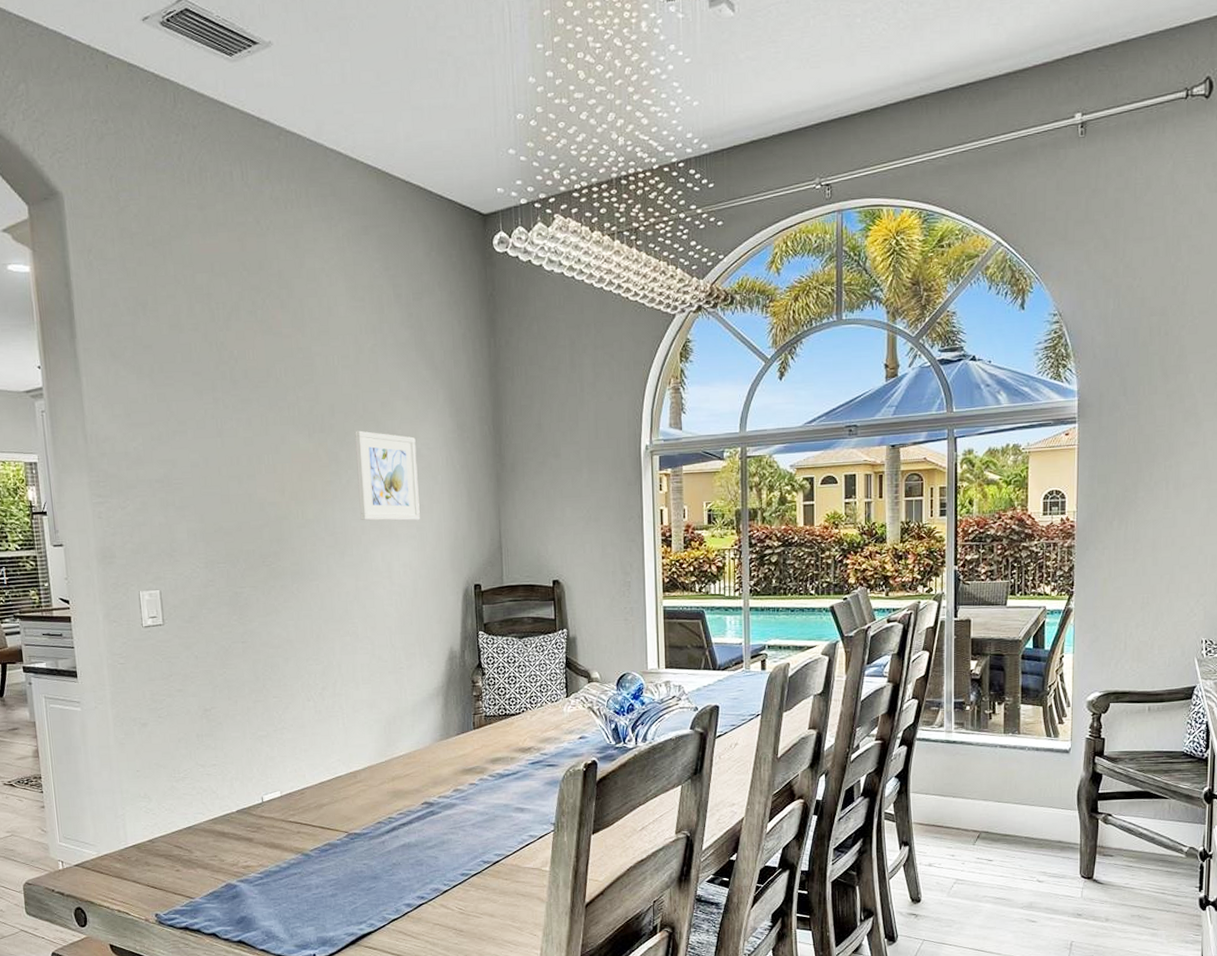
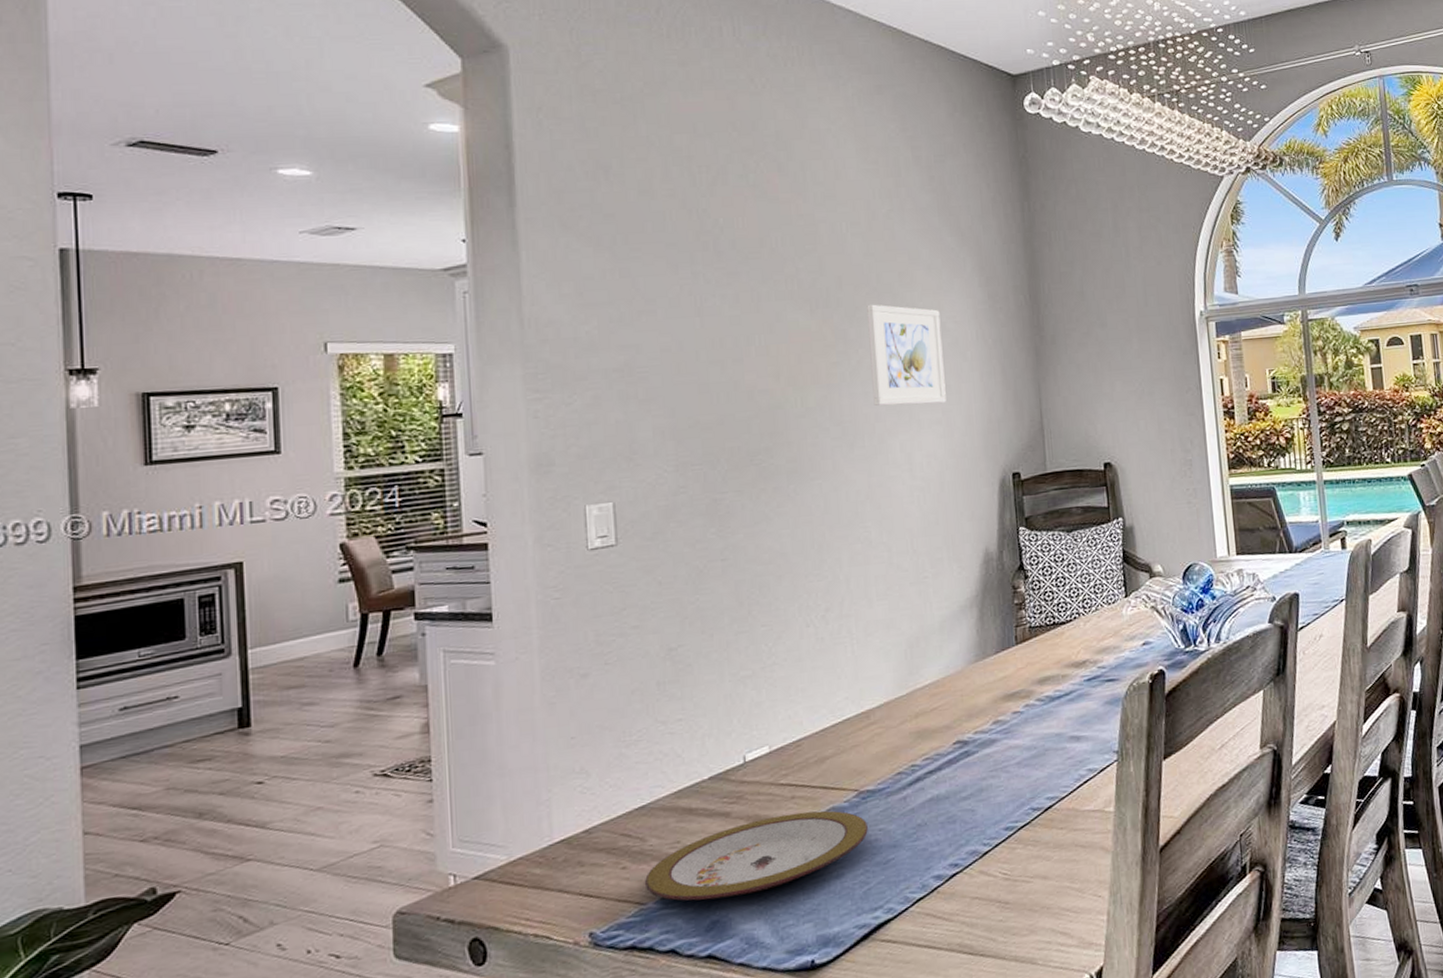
plate: none [193,844,355,901] -> present [645,810,868,901]

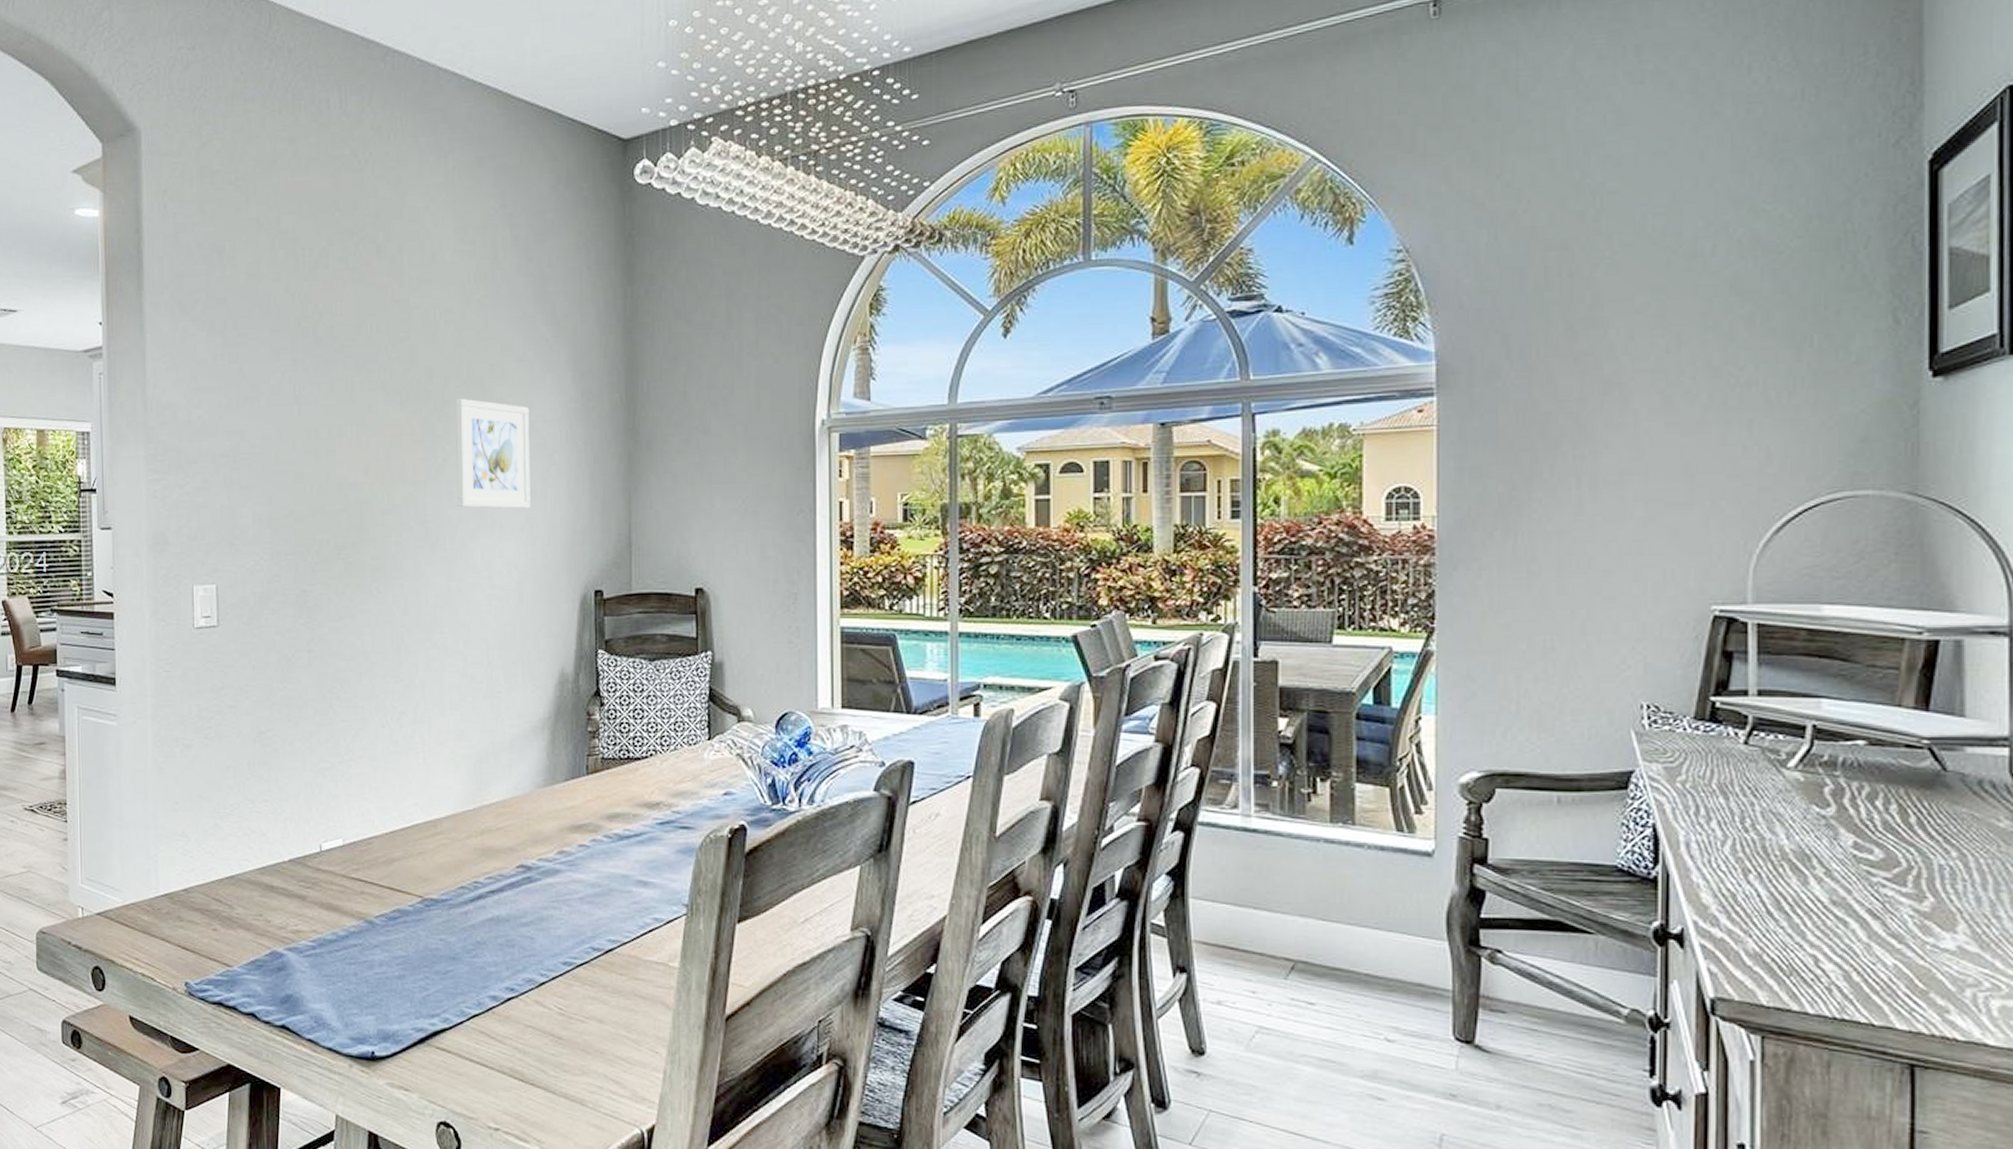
plate: present [645,810,868,901] -> none [232,907,430,977]

